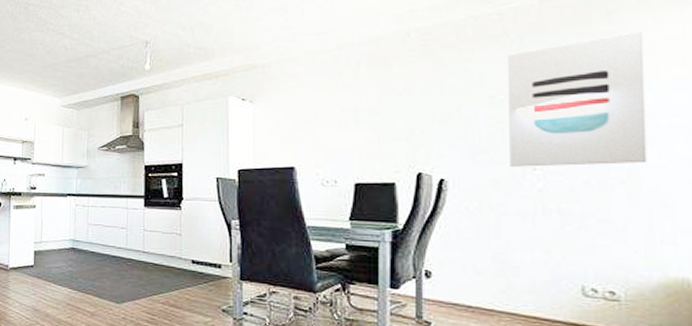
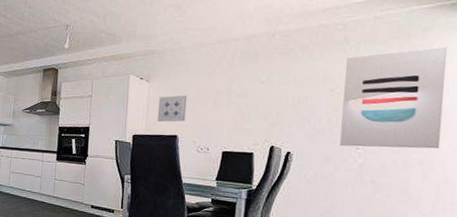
wall art: none [267,116,304,152] -> present [157,95,188,122]

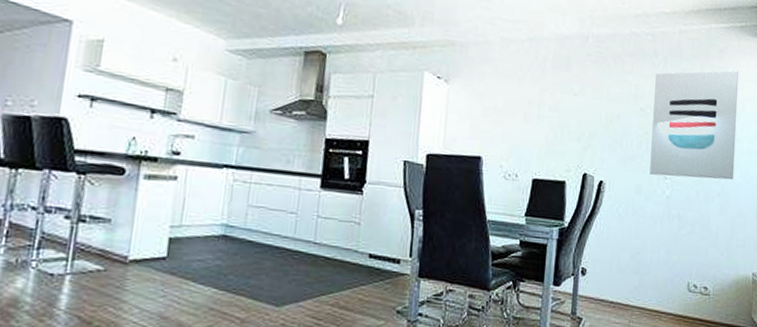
wall art: present [157,95,188,122] -> none [457,103,494,139]

